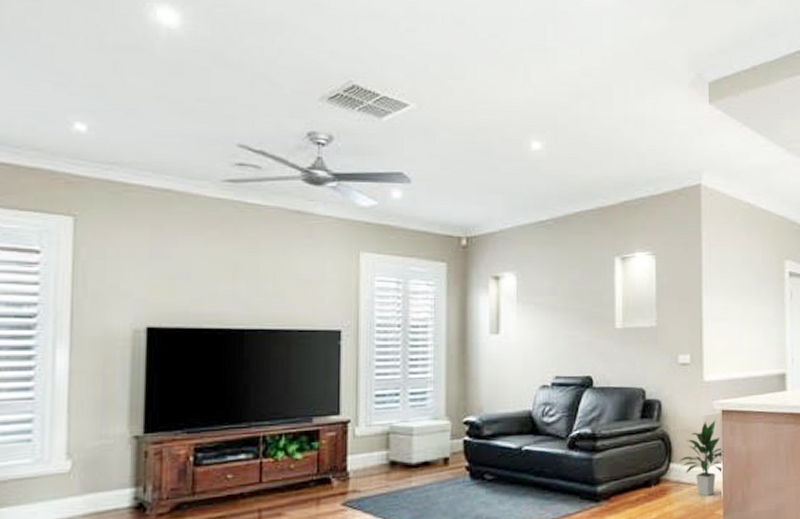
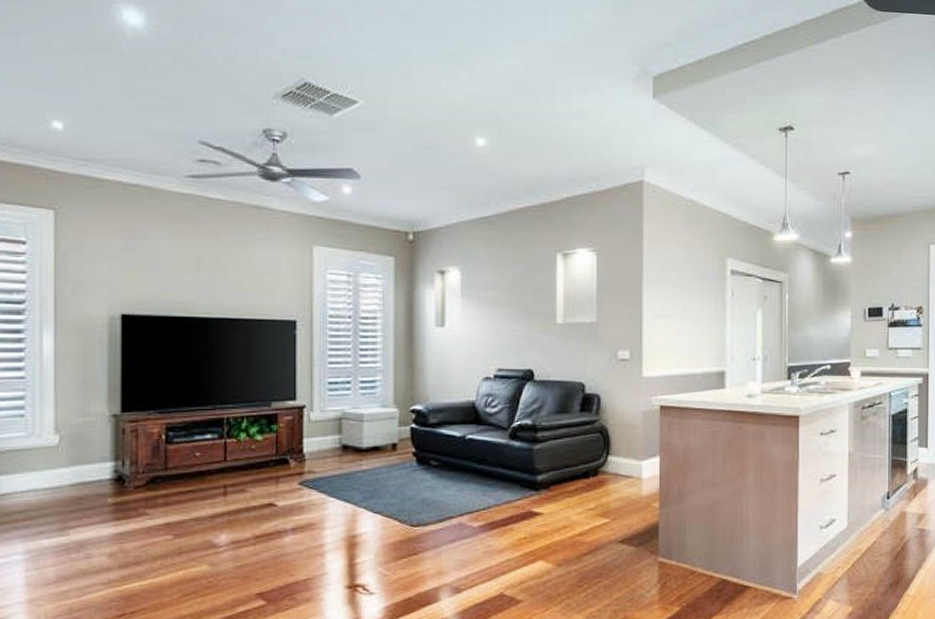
indoor plant: present [678,420,724,496] -> none [616,415,661,489]

